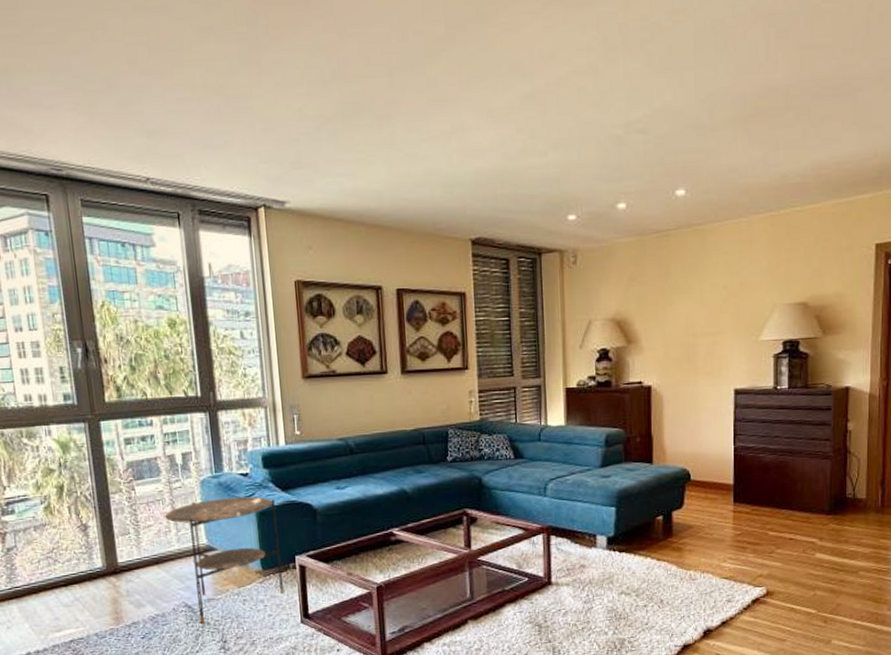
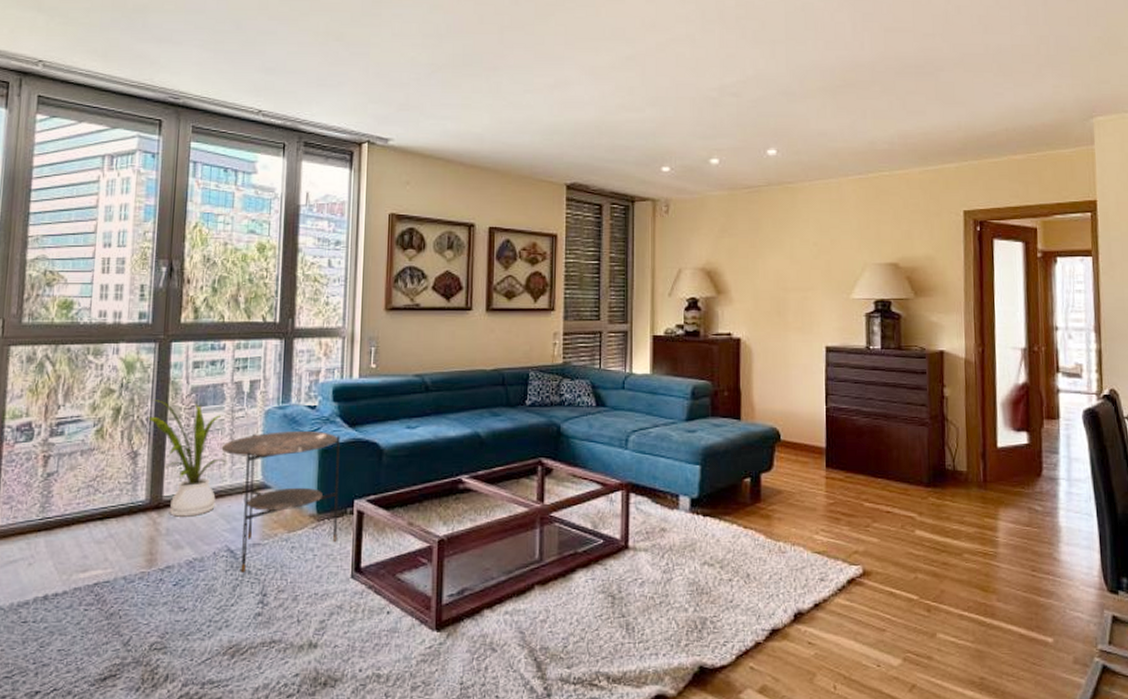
house plant: none [89,476,174,580] -> present [147,400,229,517]

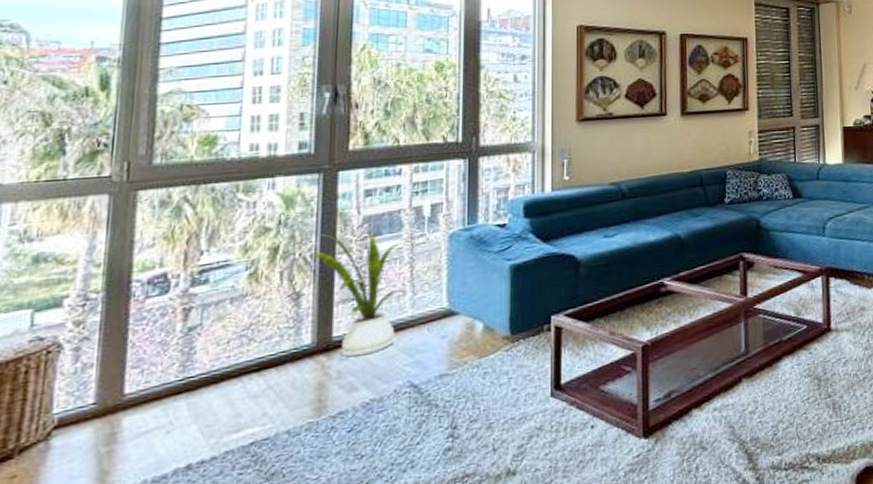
side table: present [221,431,340,572] -> none [400,249,534,407]

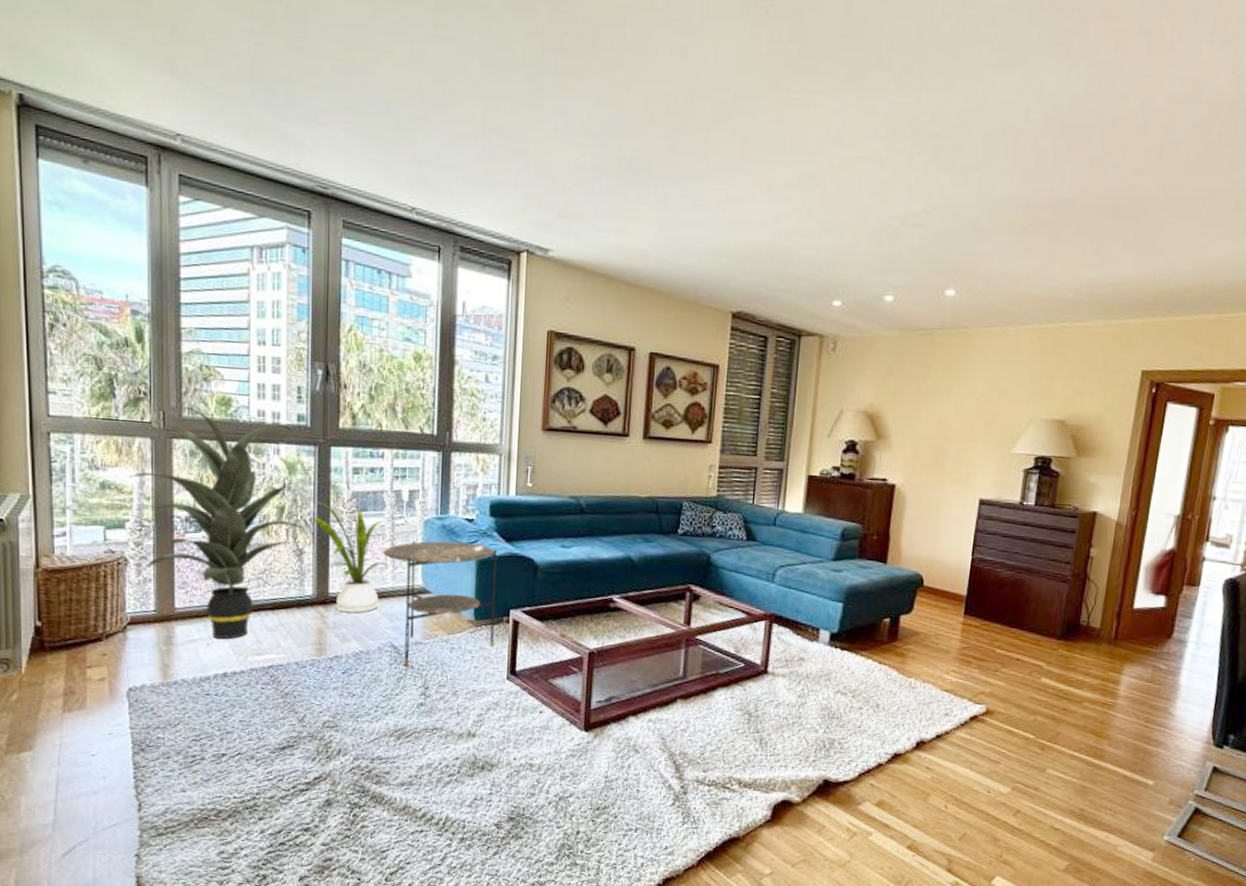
indoor plant: none [73,153,307,423] -> present [128,407,307,640]
side table: none [400,249,534,407] -> present [383,541,497,667]

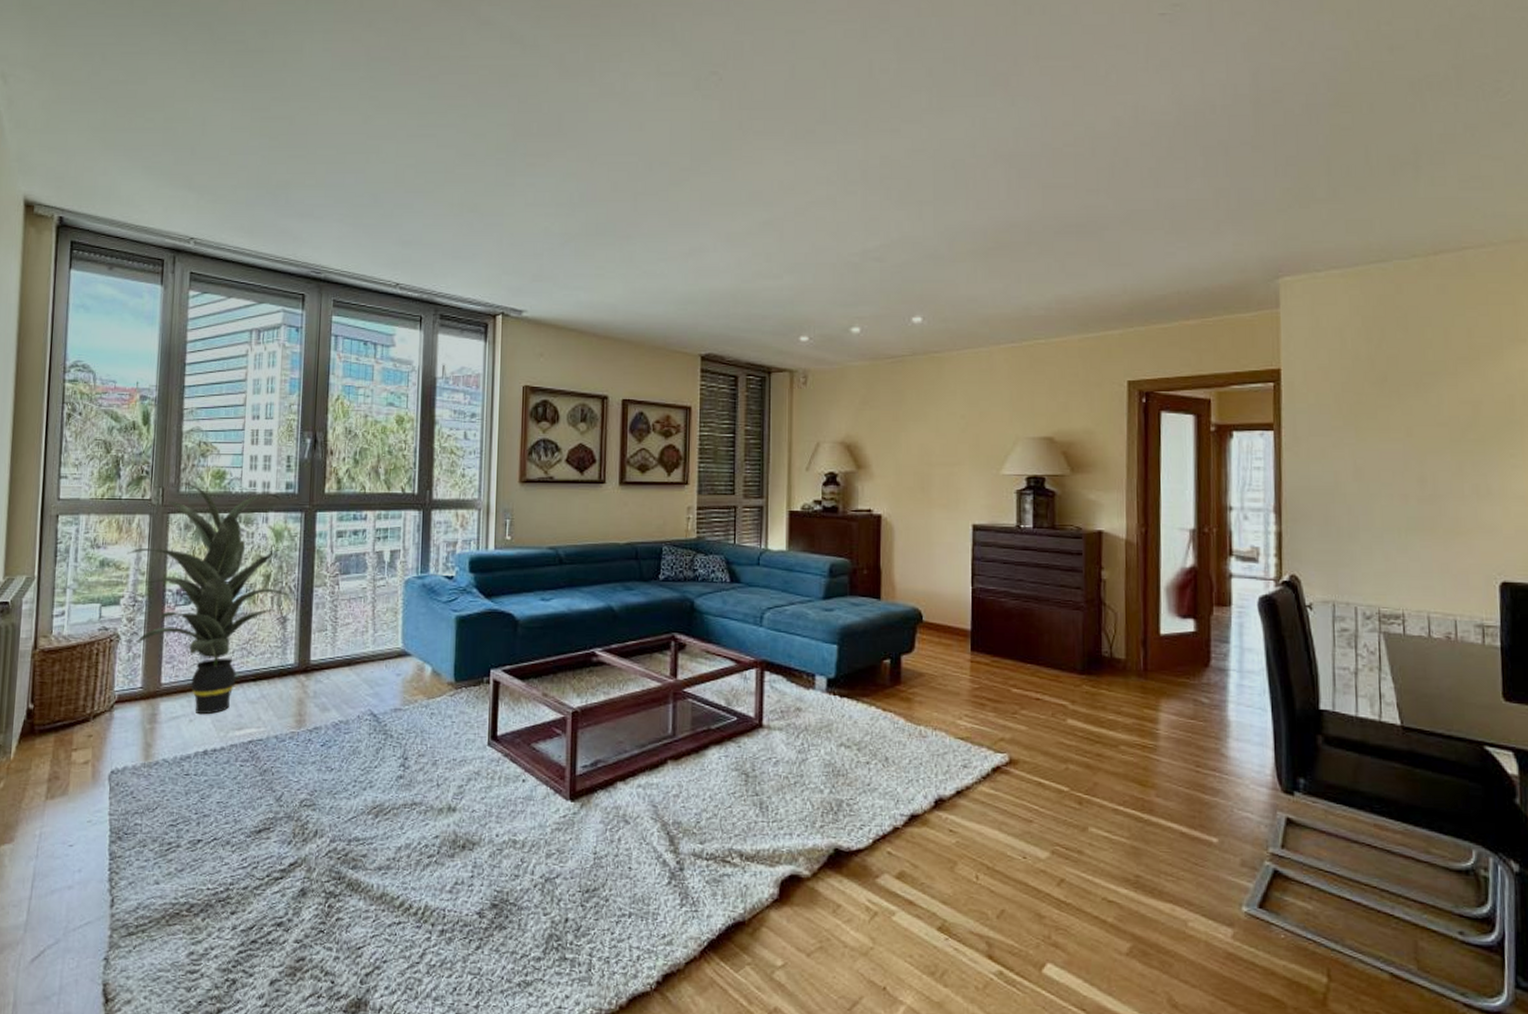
house plant: present [310,501,390,614] -> none [295,567,371,681]
side table: present [383,541,497,667] -> none [364,601,477,736]

